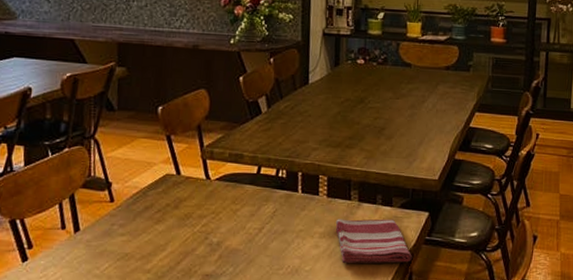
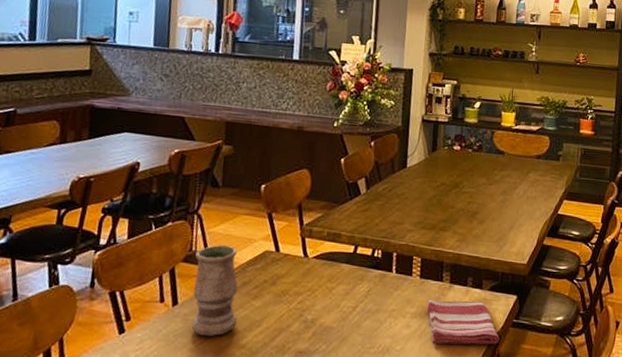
vase: none [94,169,141,263] -> present [192,244,238,337]

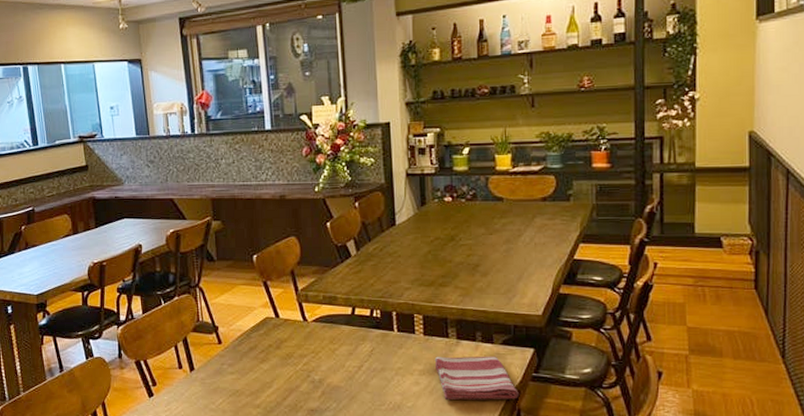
vase: present [192,244,238,337] -> none [203,314,249,398]

